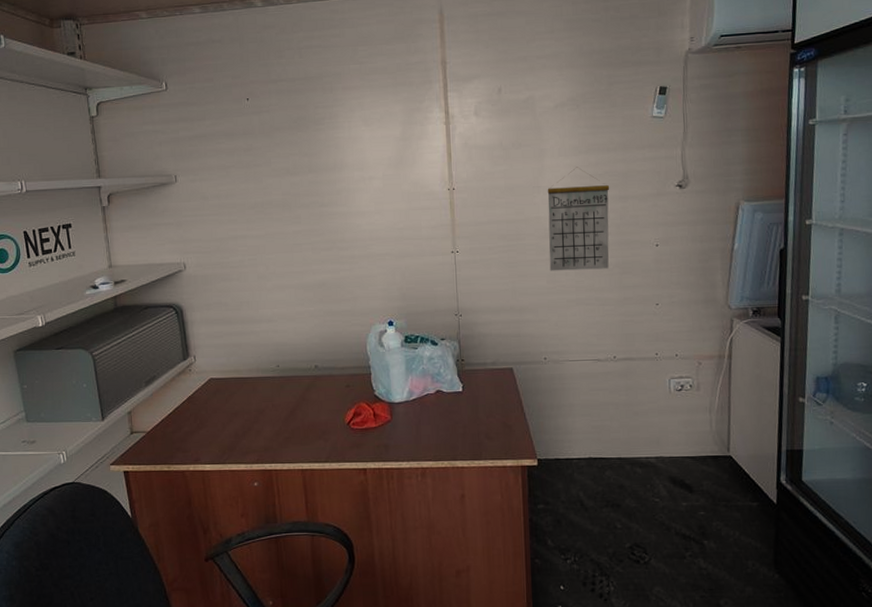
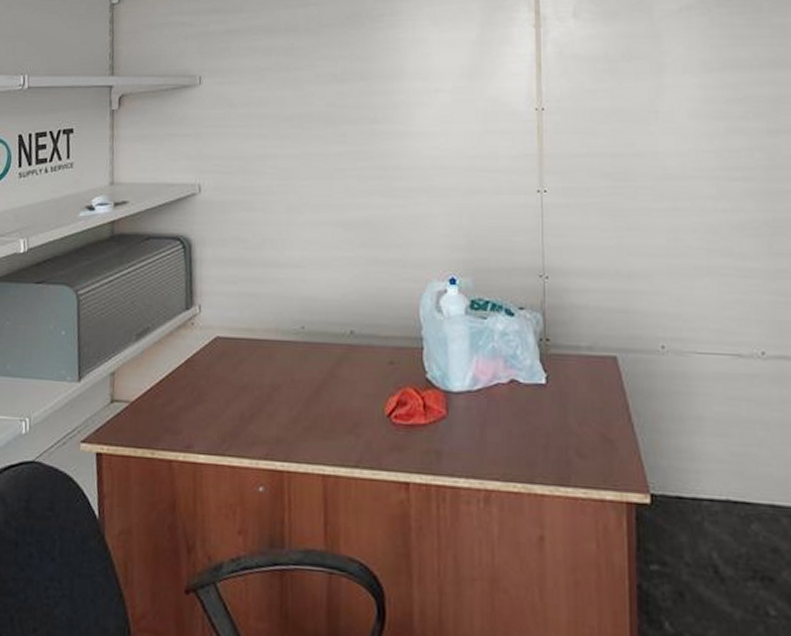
calendar: present [547,167,610,271] -> none [667,88,754,227]

